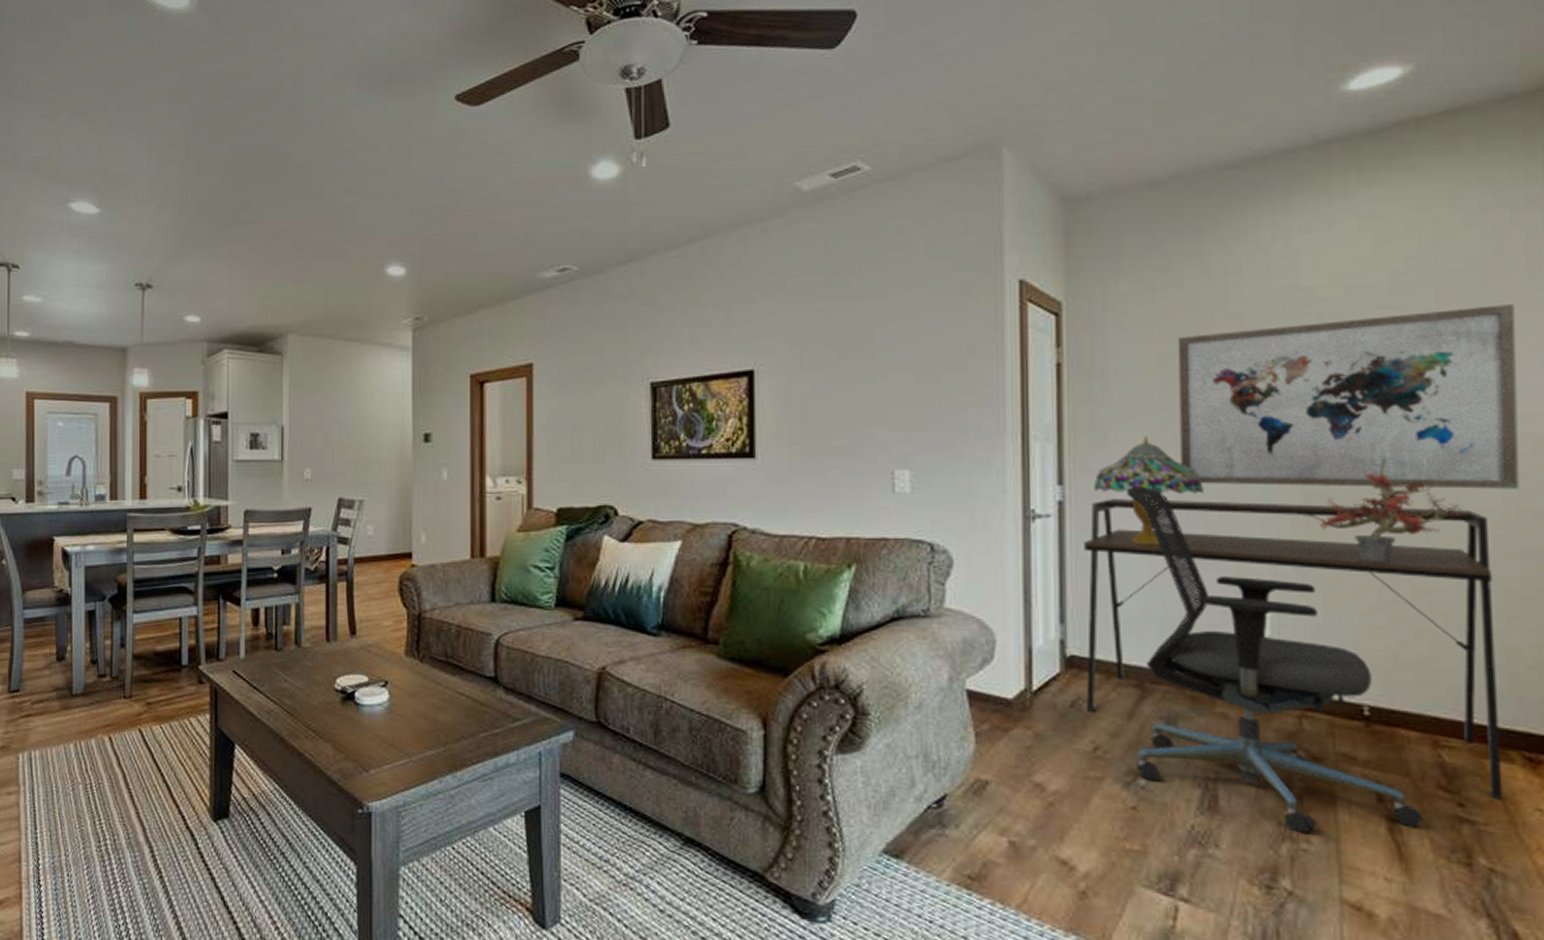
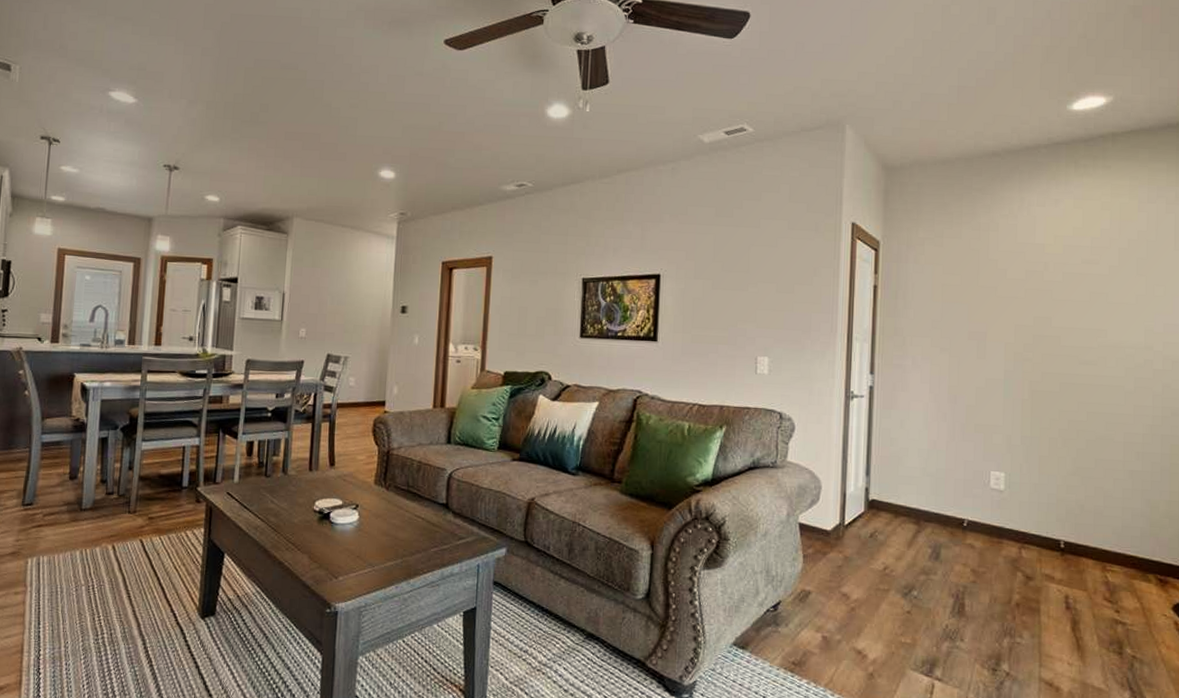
desk: present [1084,499,1503,800] -> none [881,386,1144,608]
table lamp: present [1093,437,1204,545] -> none [894,343,967,421]
office chair: present [1126,486,1425,834] -> none [912,378,1095,632]
wall art: present [1177,304,1520,489] -> none [952,266,1166,394]
potted plant: present [1302,456,1462,562] -> none [1029,366,1128,440]

